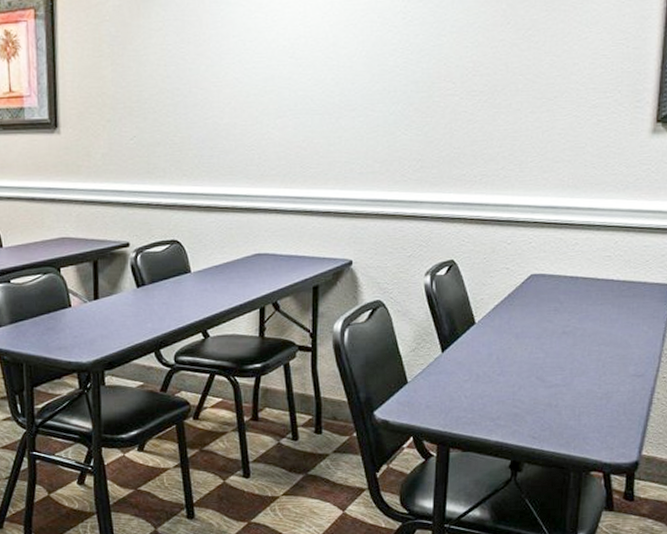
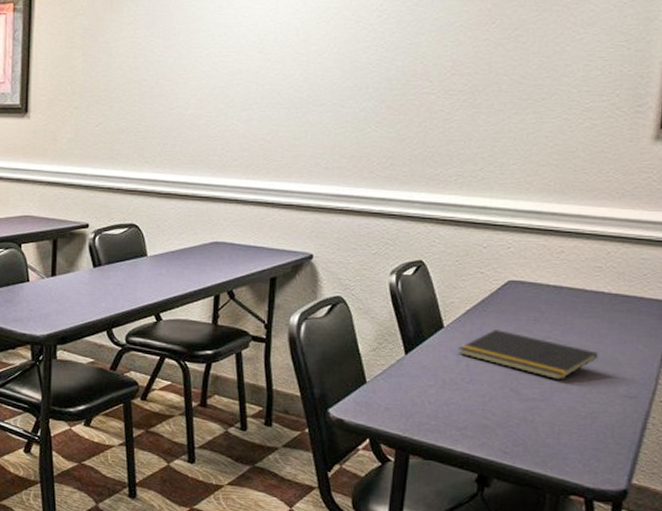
notepad: none [489,322,611,366] -> present [458,330,599,380]

